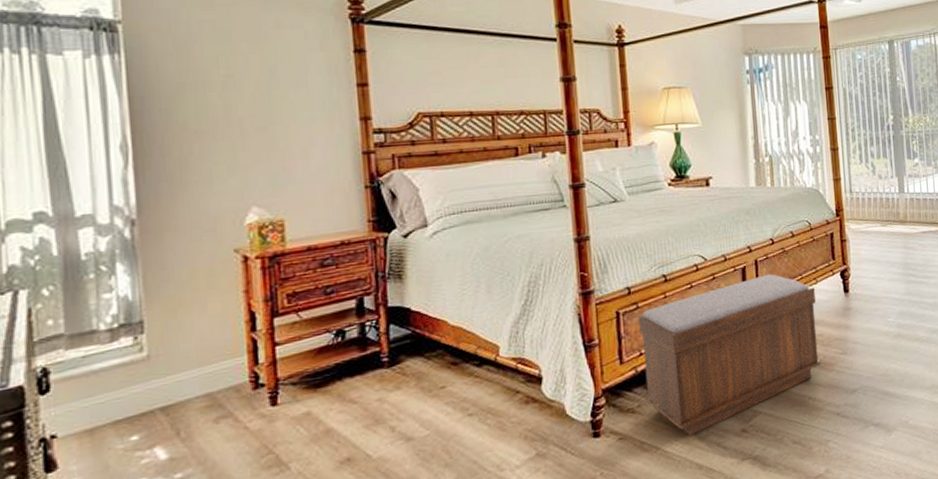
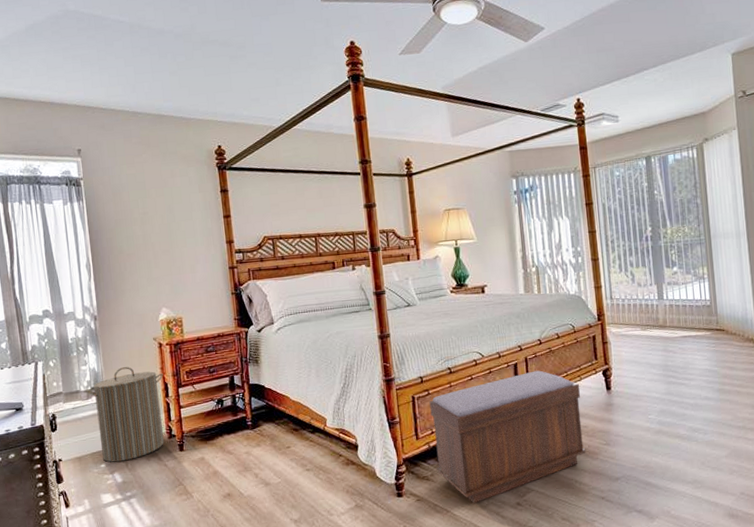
laundry hamper: none [109,291,249,433] -> present [86,367,165,463]

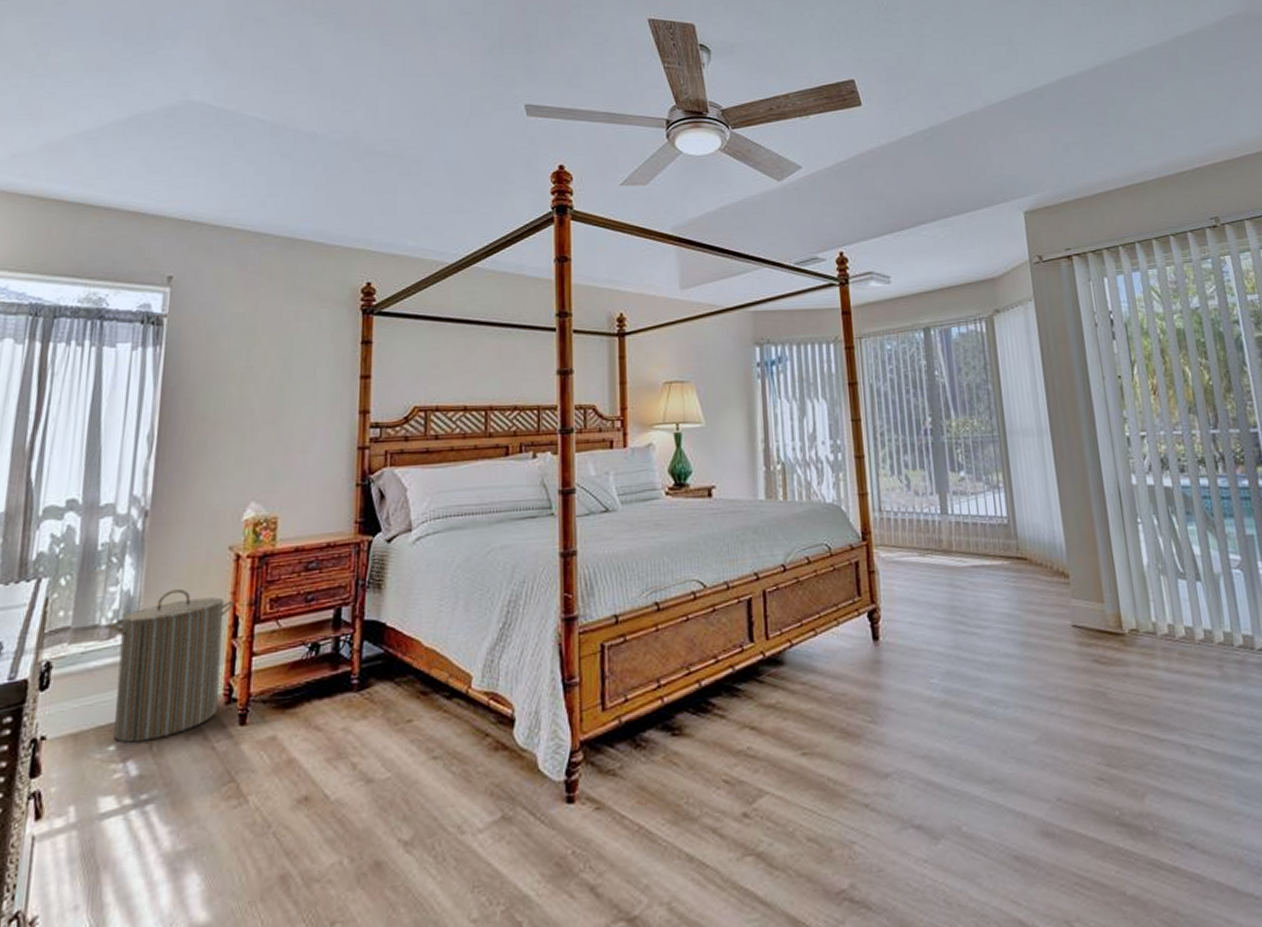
bench: present [429,370,586,504] -> none [625,609,844,815]

